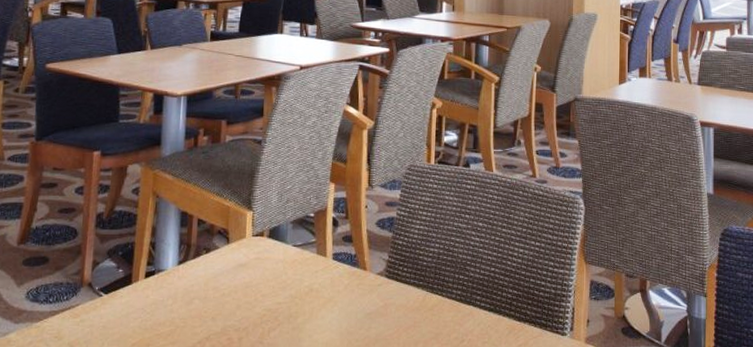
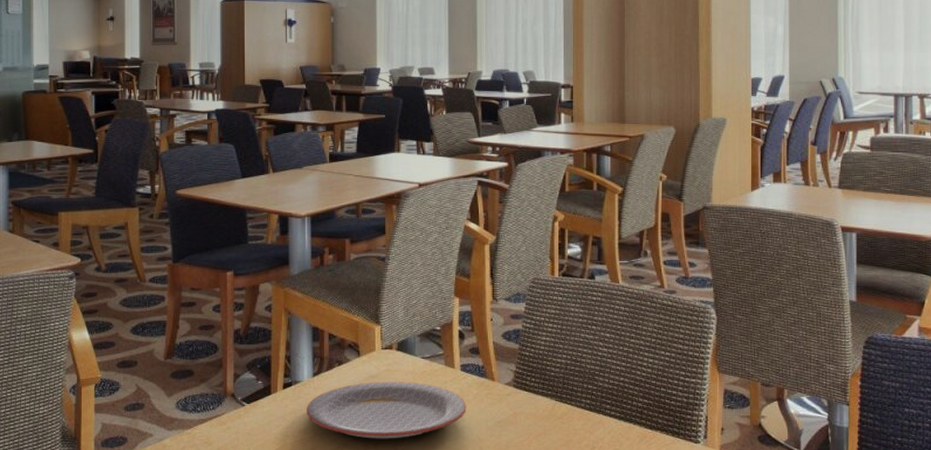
plate: none [168,270,337,332] -> present [307,381,467,439]

